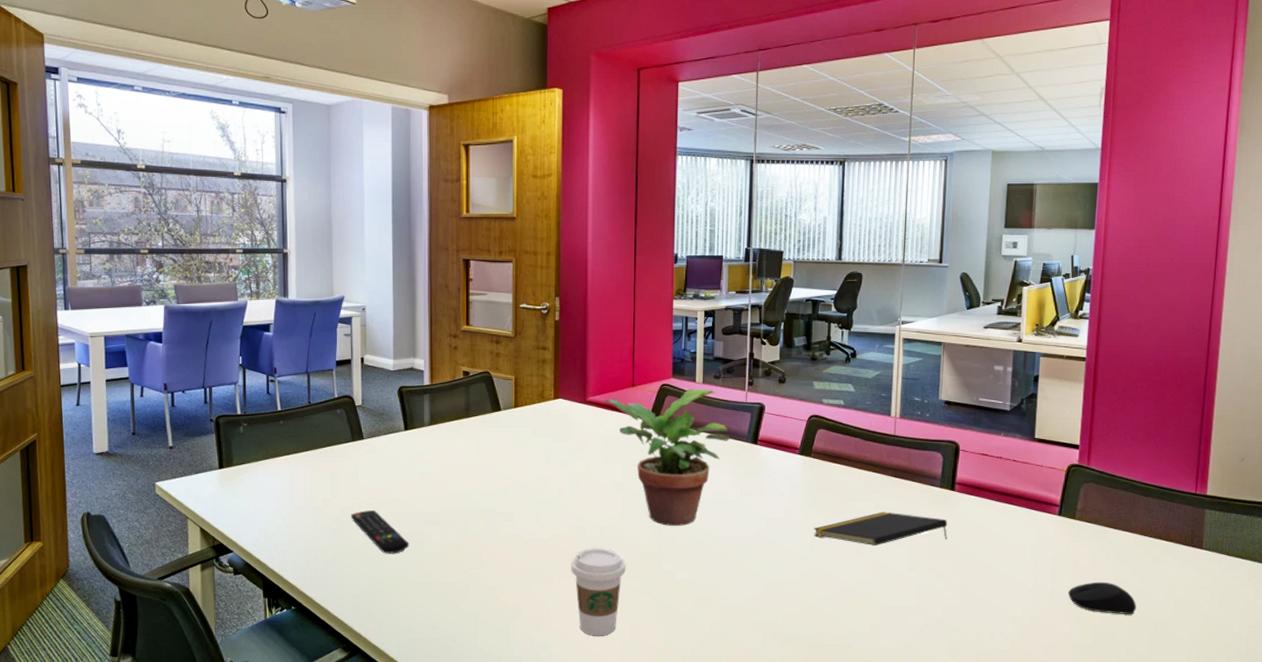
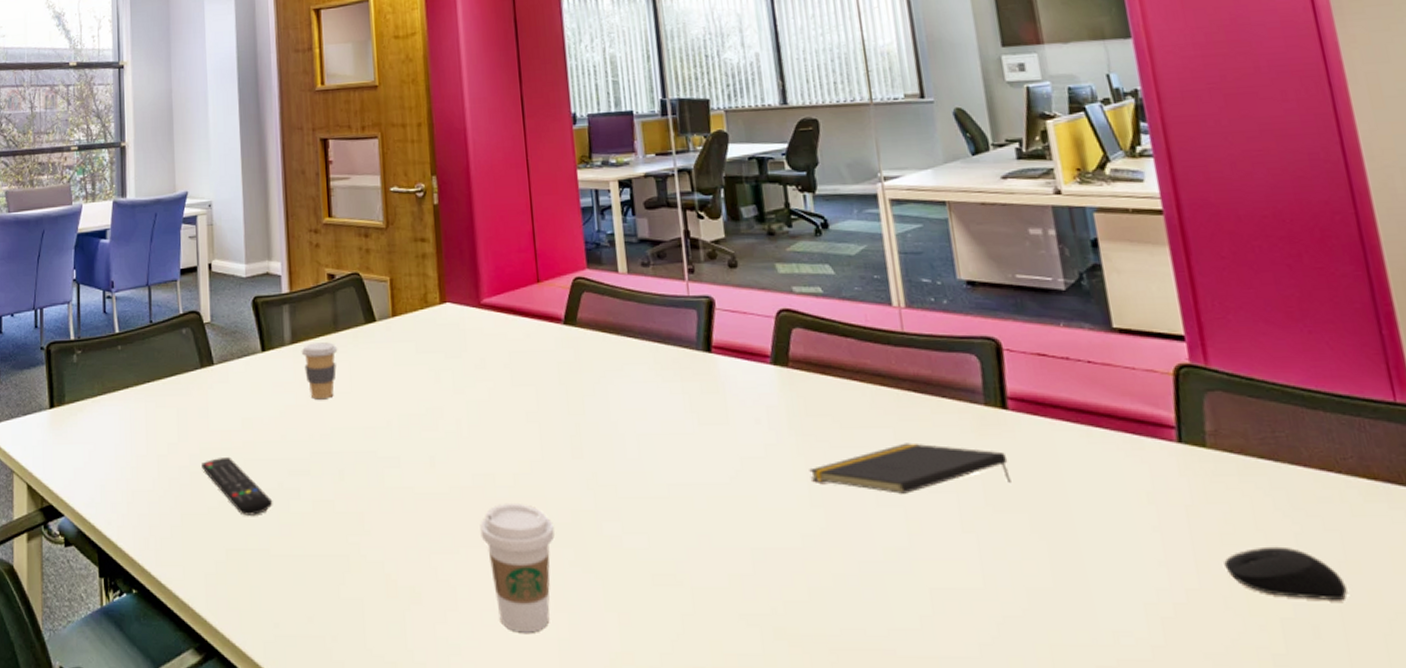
coffee cup: none [438,425,468,469] -> present [301,342,338,400]
potted plant: present [603,388,730,526] -> none [501,280,674,470]

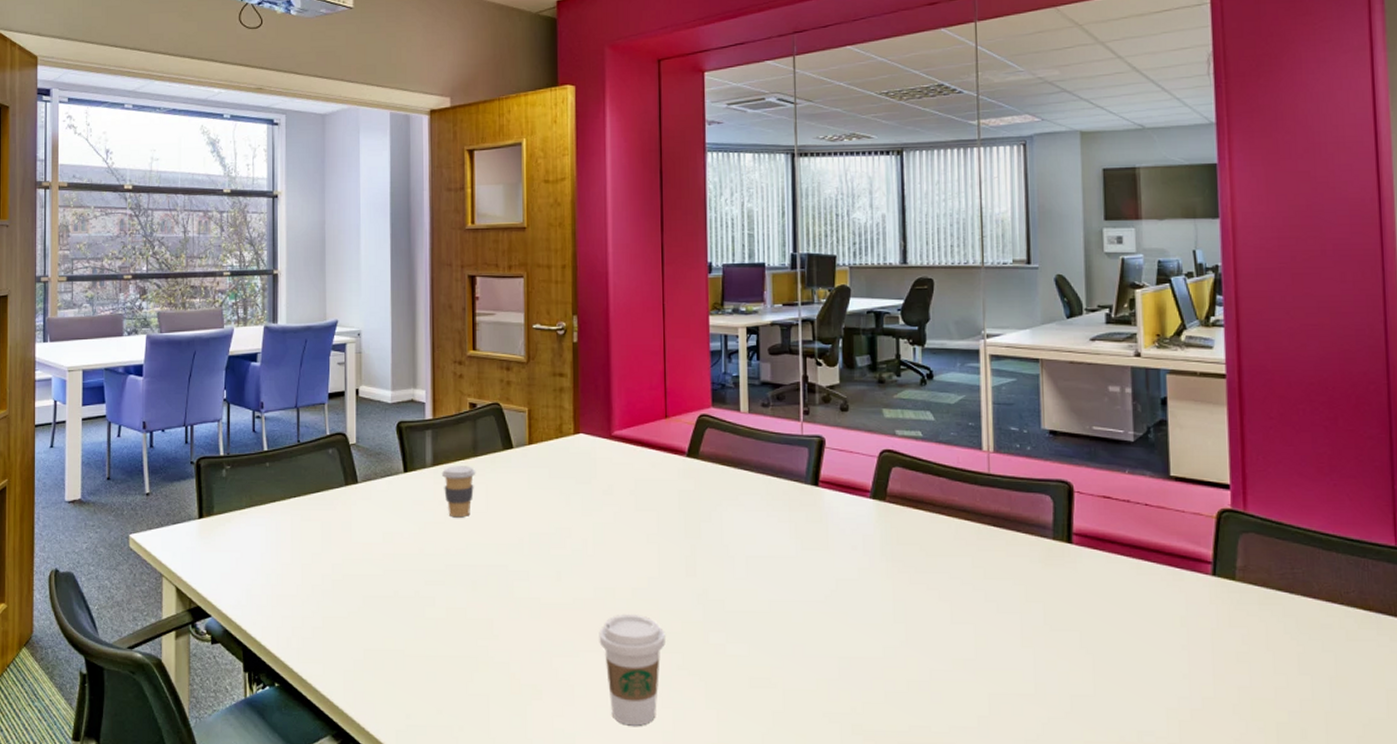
remote control: present [201,456,273,516] -> none [343,566,409,620]
notepad: present [809,443,1012,494] -> none [895,570,1068,613]
computer mouse: present [1224,546,1348,600] -> none [1237,663,1334,708]

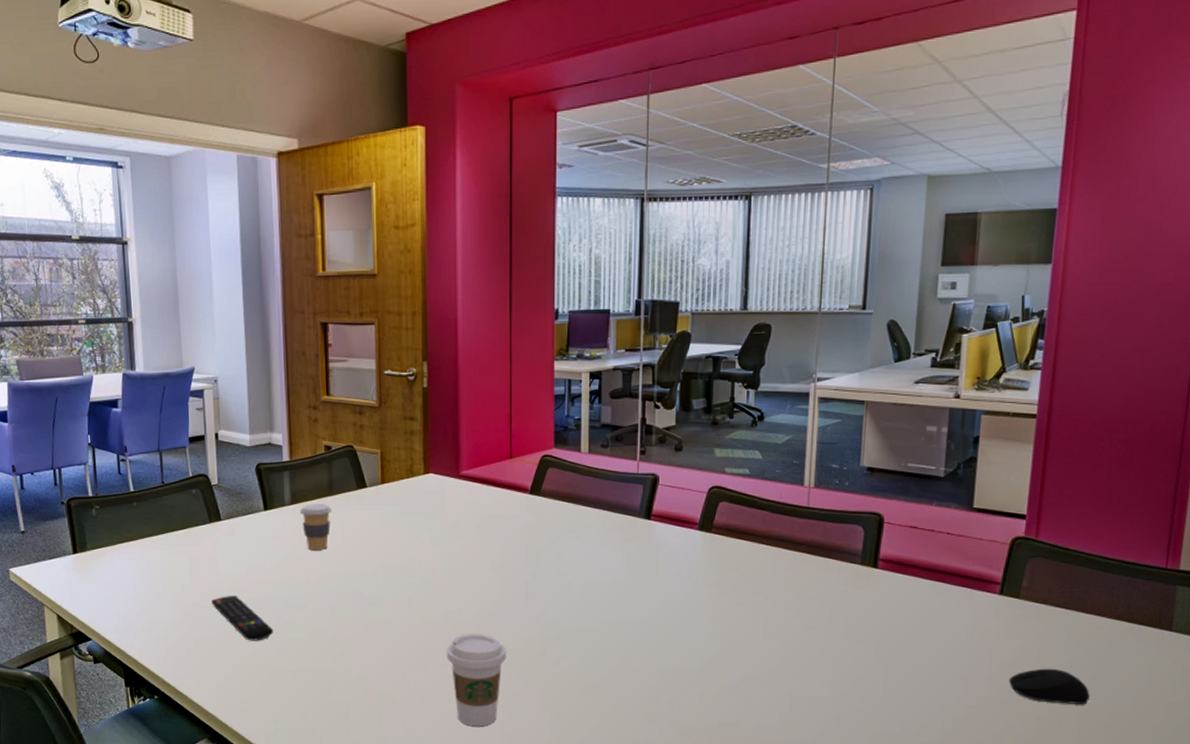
remote control: none [343,566,409,620] -> present [211,595,274,641]
computer mouse: none [1237,663,1334,708] -> present [1009,668,1090,704]

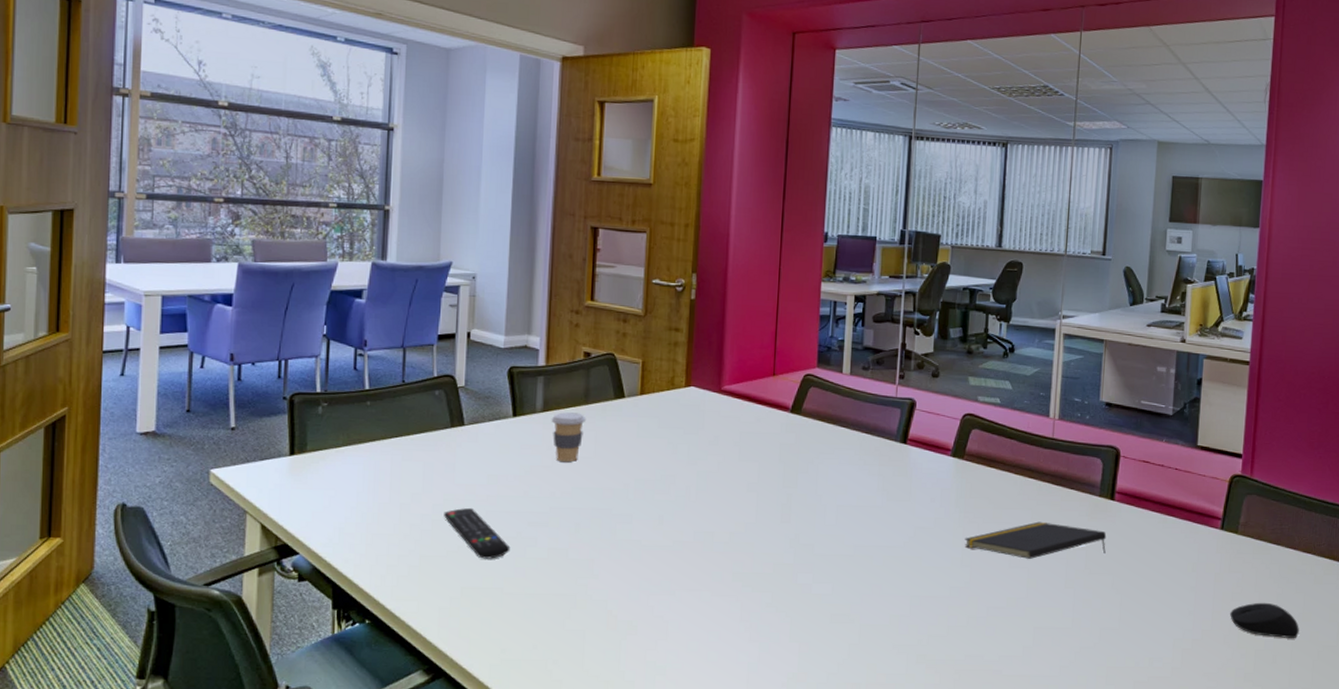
coffee cup: present [446,633,506,727] -> none [695,555,758,658]
notepad: none [715,592,869,629] -> present [965,521,1107,559]

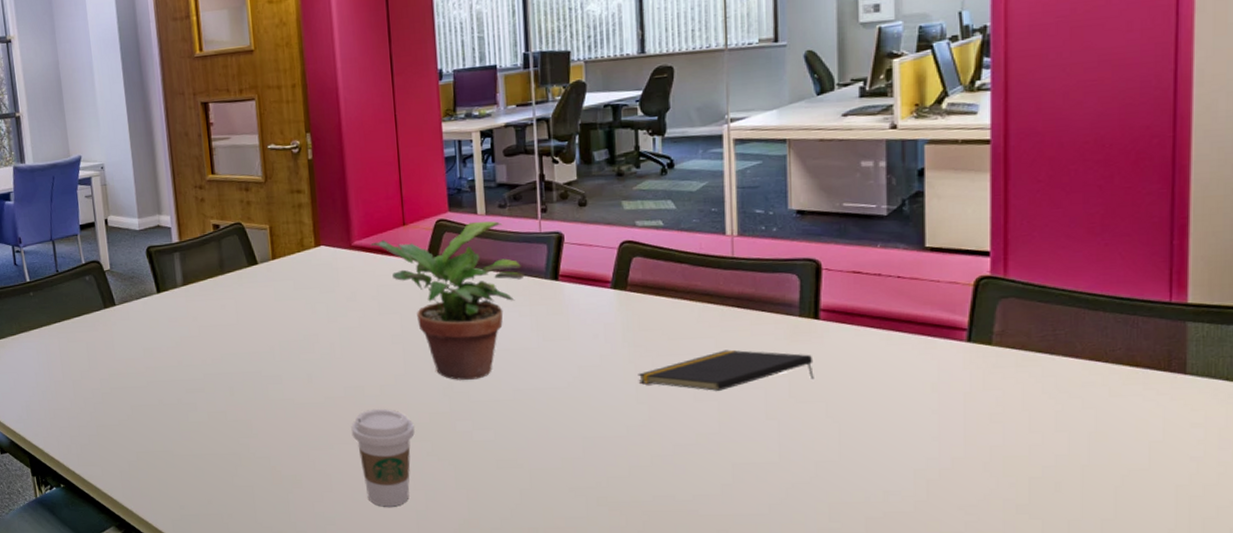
remote control: present [444,507,511,559] -> none [111,379,174,425]
coffee cup: present [551,412,587,463] -> none [192,283,225,331]
coffee cup: none [695,555,758,658] -> present [351,408,415,507]
potted plant: none [739,380,878,533] -> present [370,221,525,380]
computer mouse: present [1230,602,1299,638] -> none [989,422,1091,462]

